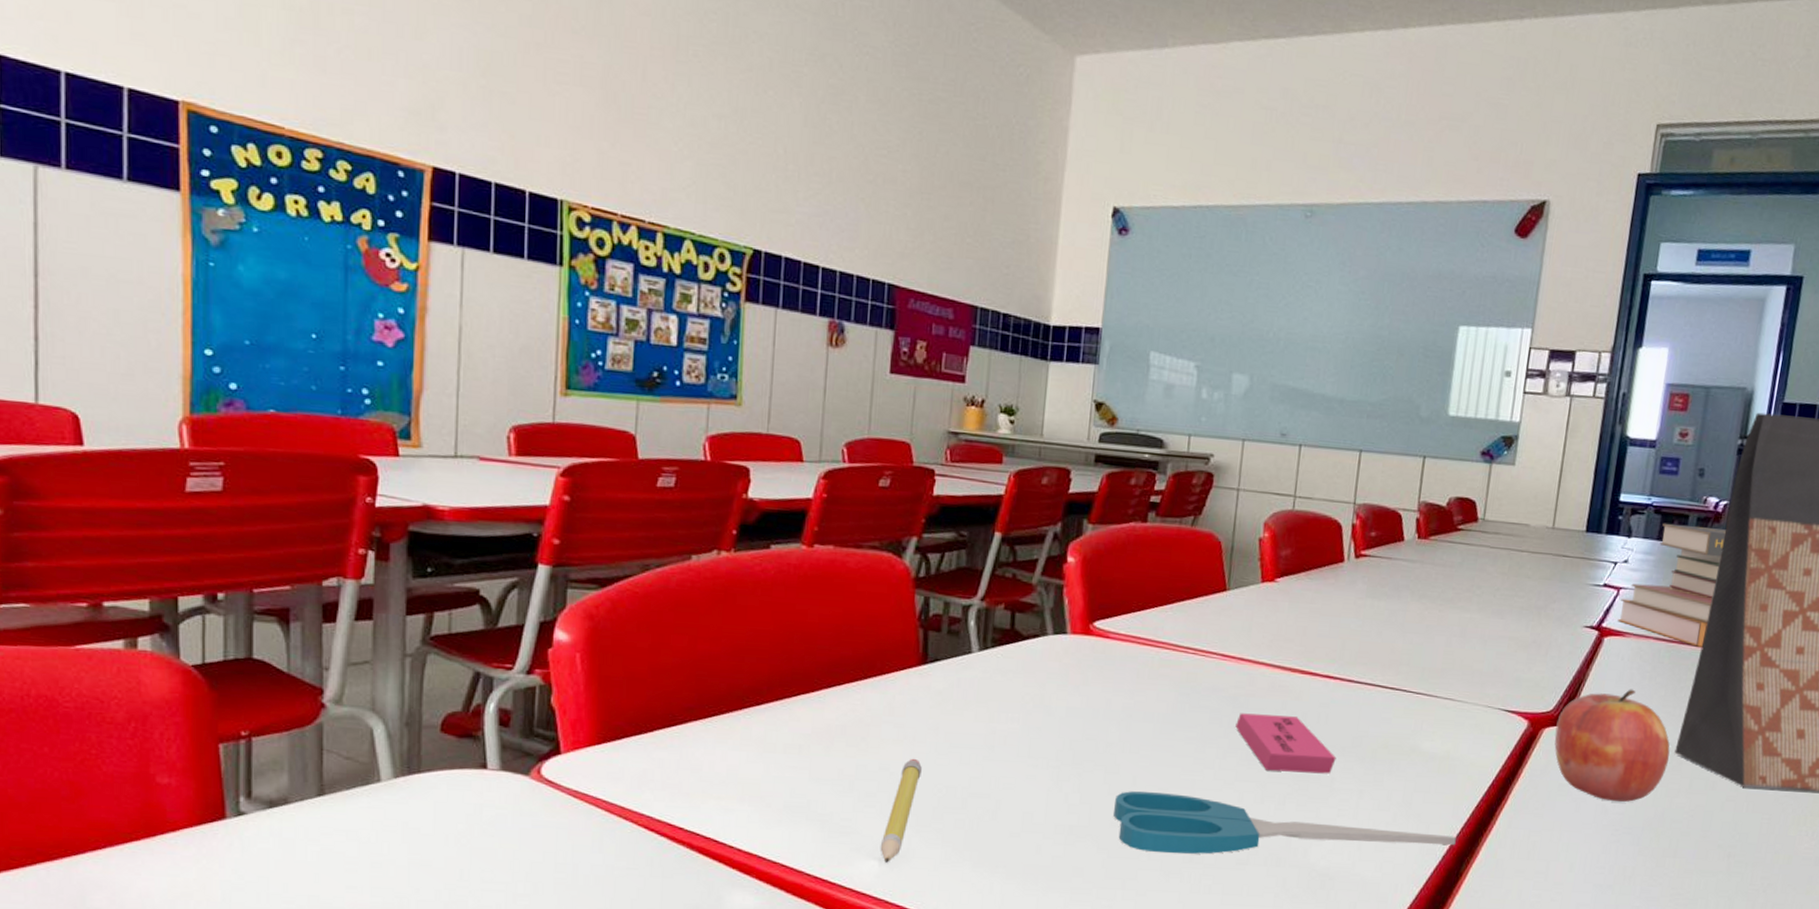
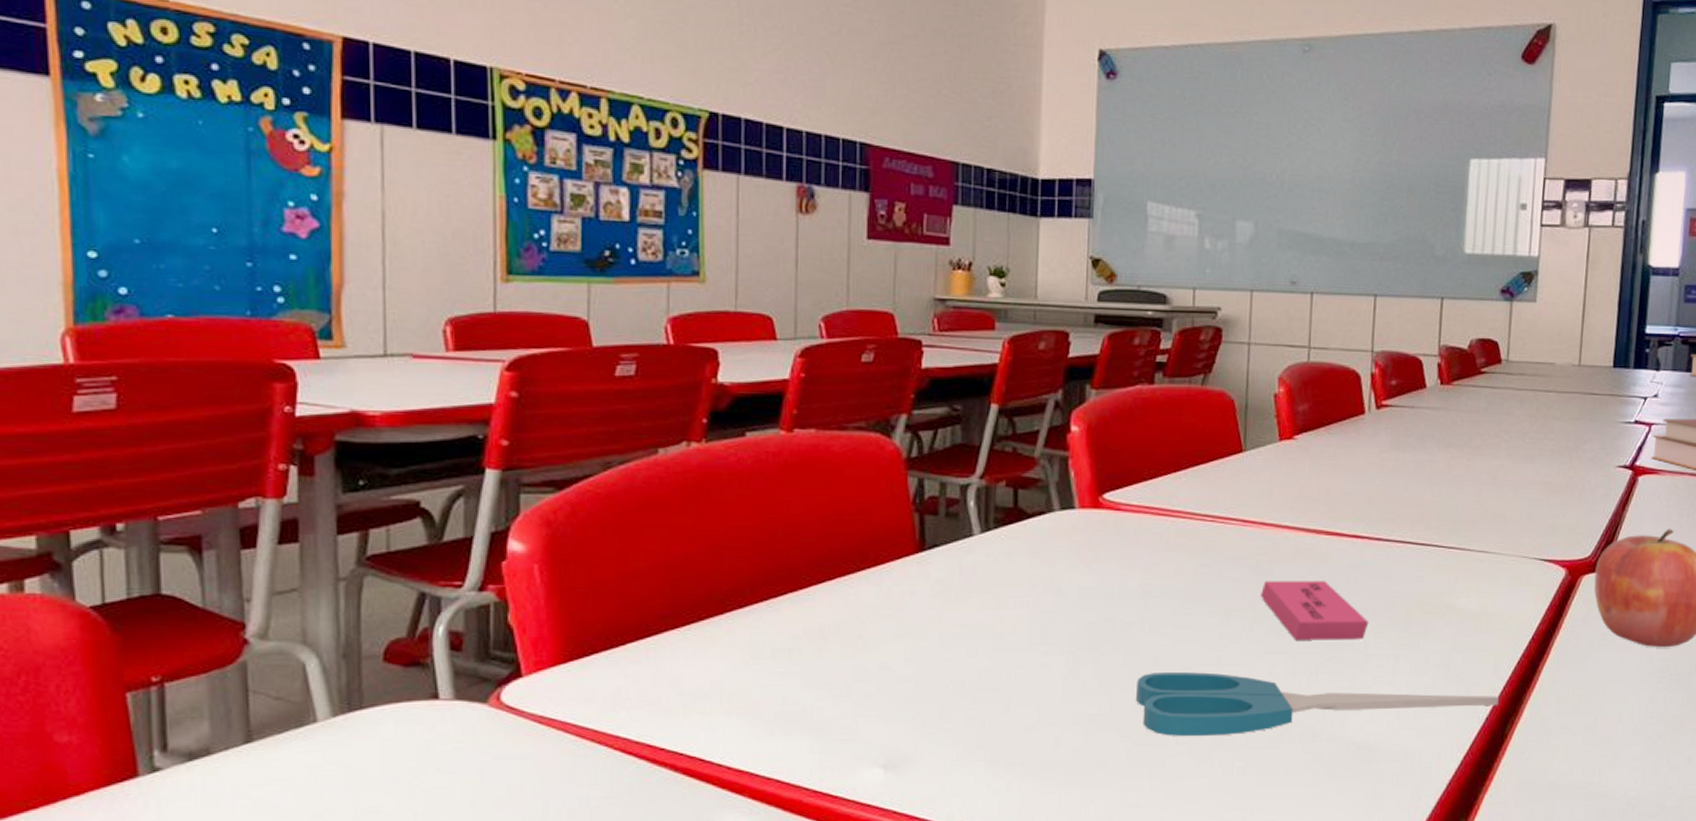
pencil: present [880,758,922,863] -> none [884,654,925,770]

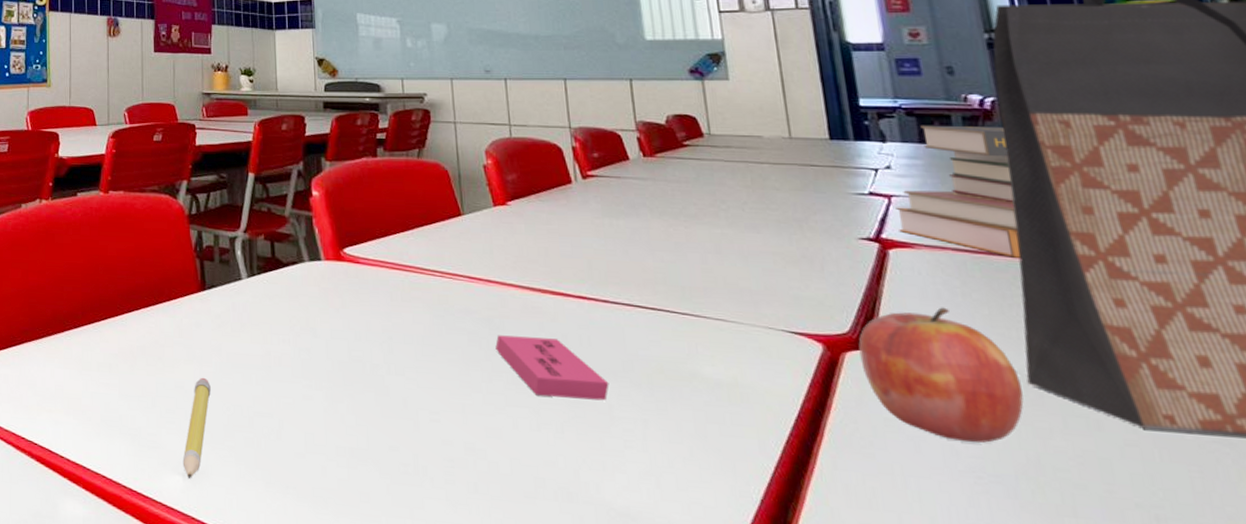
pencil: none [884,654,925,770] -> present [182,377,211,479]
scissors: present [1136,672,1499,737] -> none [389,414,773,487]

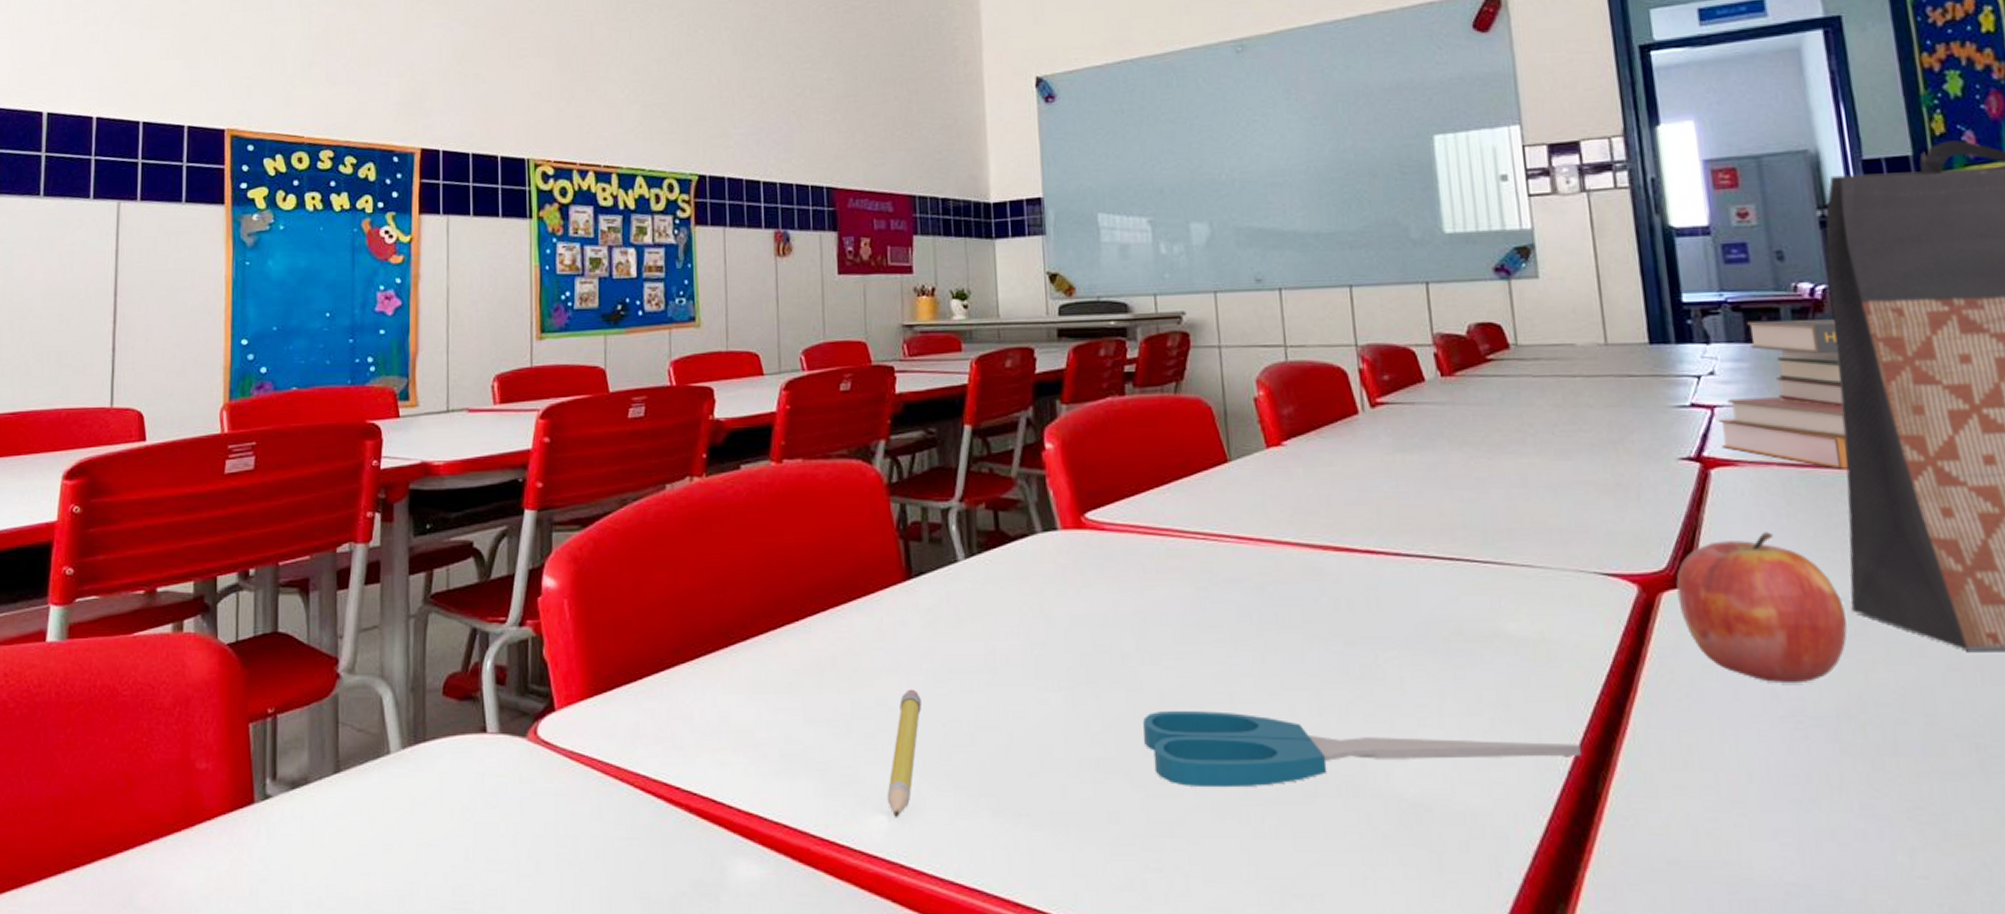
scissors: none [389,414,773,487] -> present [1143,711,1581,788]
eraser: present [495,335,609,401] -> none [1269,604,1401,674]

